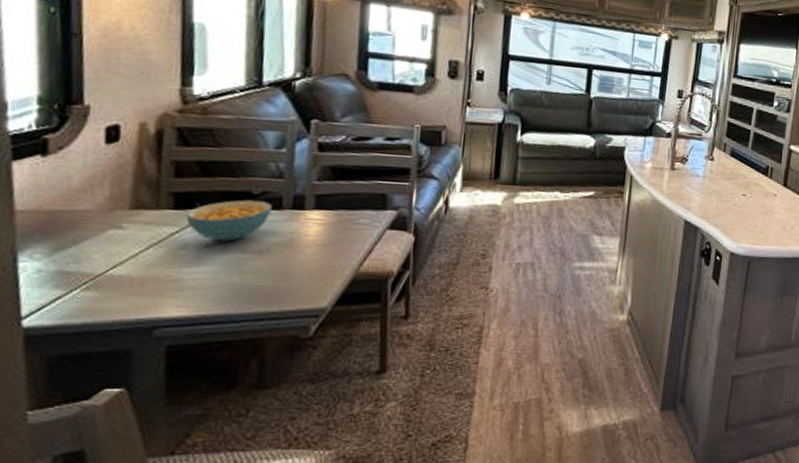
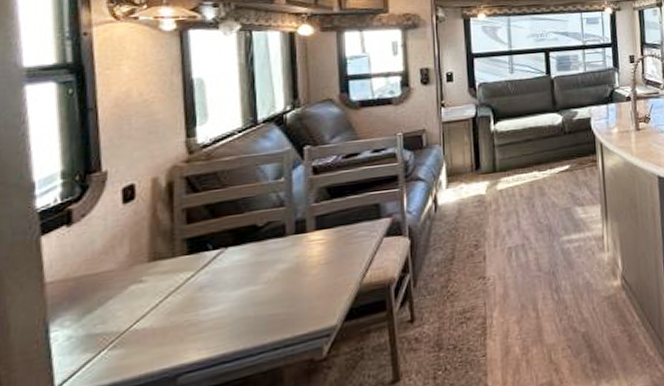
cereal bowl: present [186,199,272,242] -> none [200,231,276,278]

